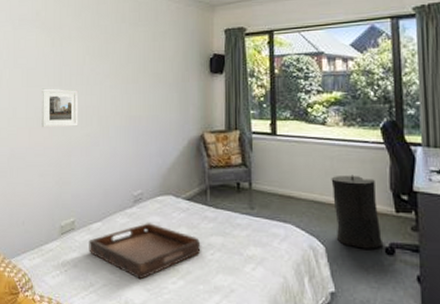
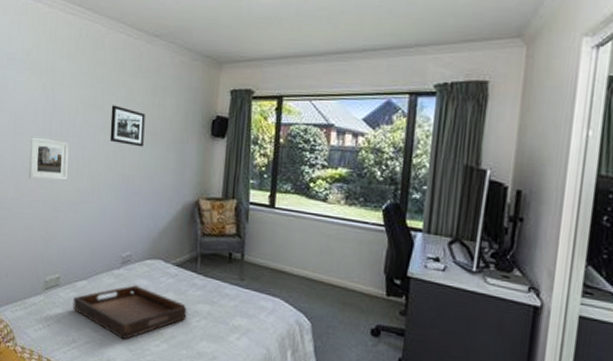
picture frame: none [115,52,148,89] -> present [109,105,145,147]
trash can: present [331,175,384,249] -> none [325,254,370,330]

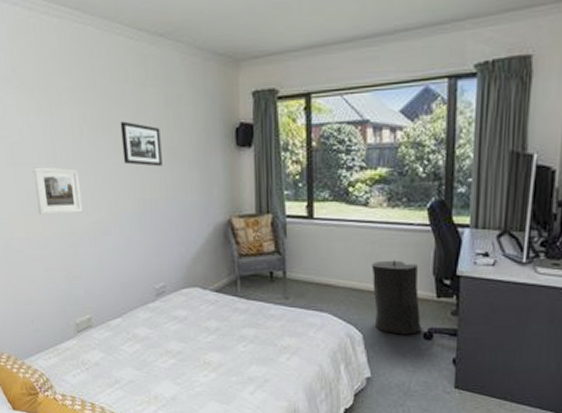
serving tray: present [73,285,187,340] -> none [109,317,233,374]
trash can: none [325,254,370,330] -> present [371,260,422,335]

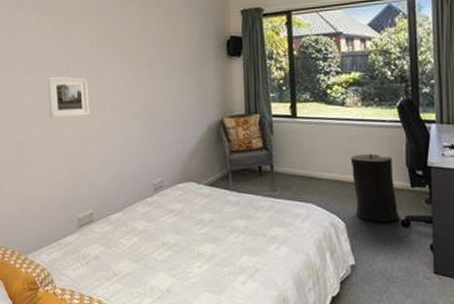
picture frame: present [120,121,163,167] -> none [126,36,163,74]

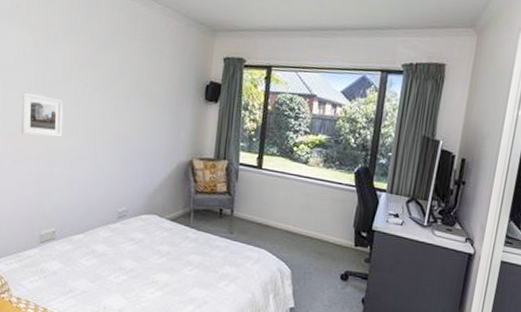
trash can: present [350,153,400,223] -> none [302,210,342,275]

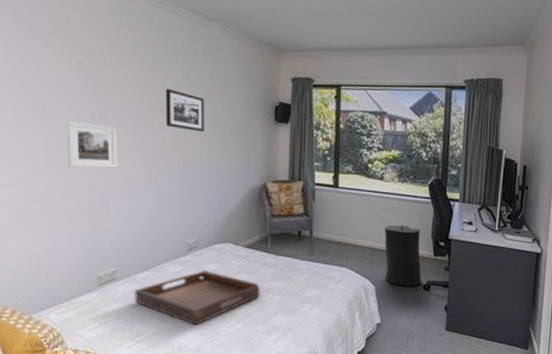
serving tray: none [69,238,181,289] -> present [134,271,260,326]
picture frame: none [105,65,141,108] -> present [165,88,204,132]
trash can: none [302,210,342,275] -> present [384,225,422,287]

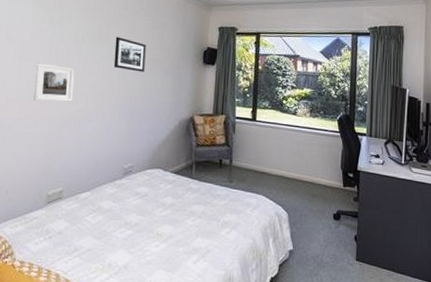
serving tray: present [134,271,260,326] -> none [75,193,184,244]
trash can: present [384,225,422,287] -> none [297,156,333,215]

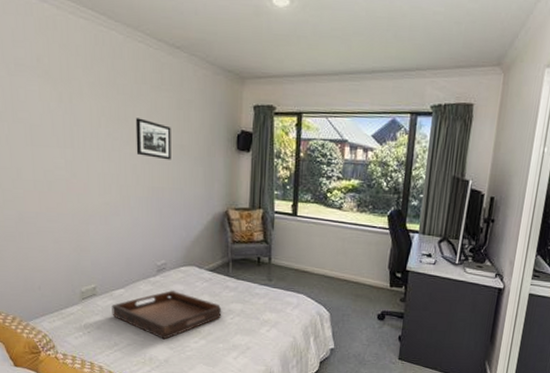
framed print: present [33,63,75,102] -> none [50,149,96,194]
serving tray: none [75,193,184,244] -> present [112,290,222,340]

